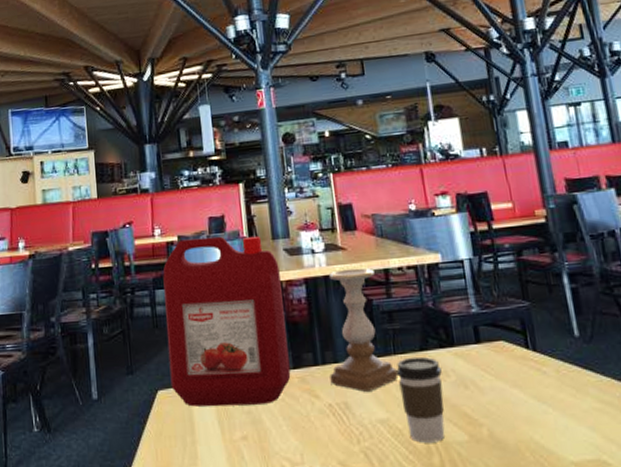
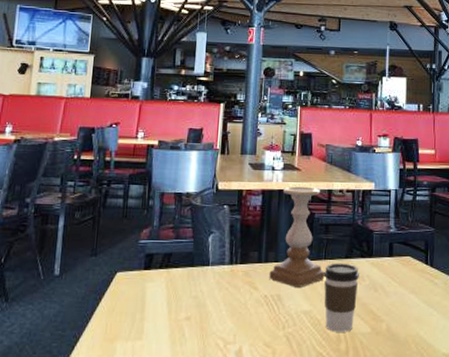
ketchup jug: present [162,235,291,407] -> none [130,144,243,291]

